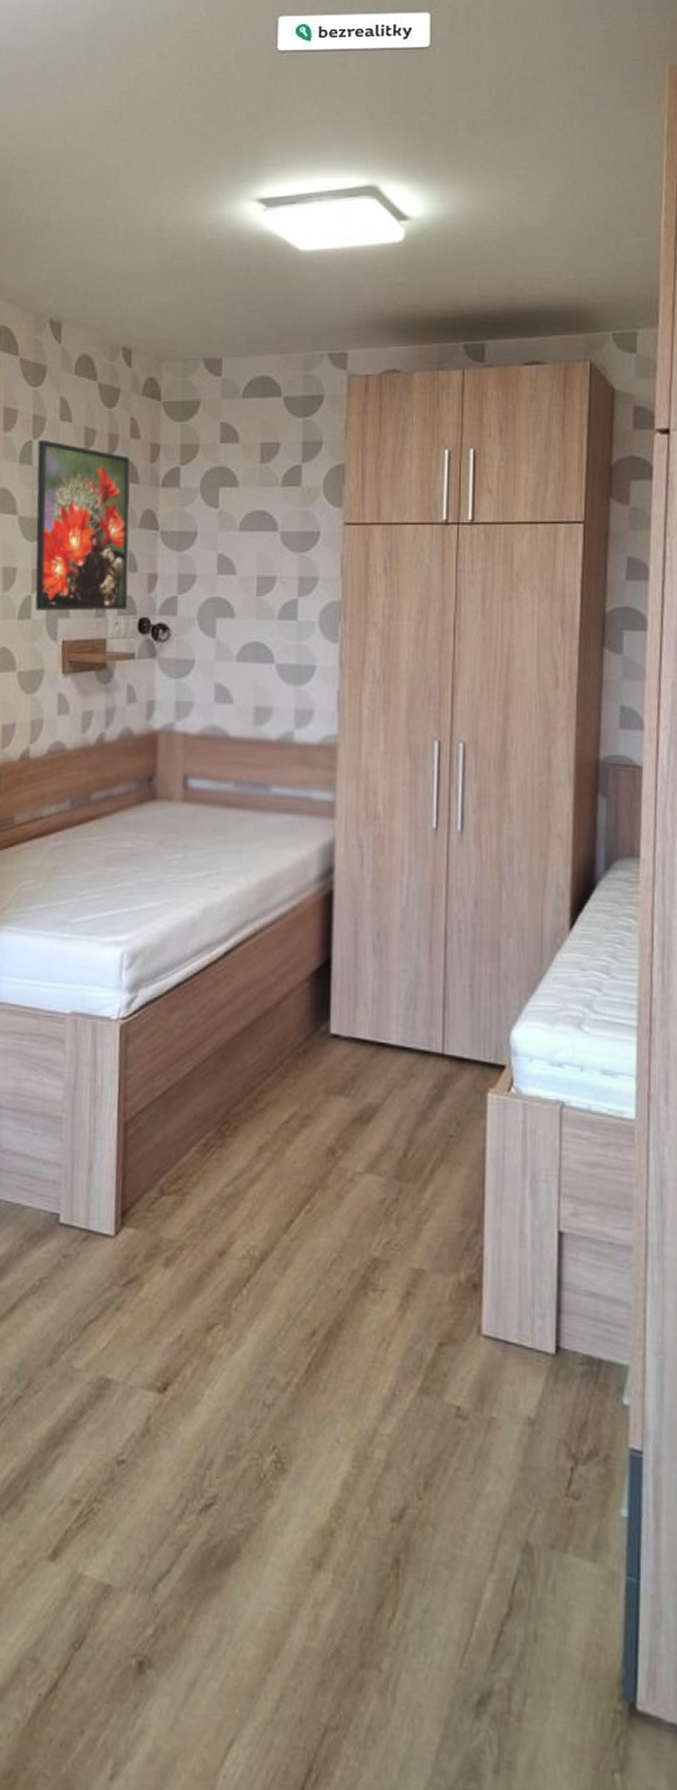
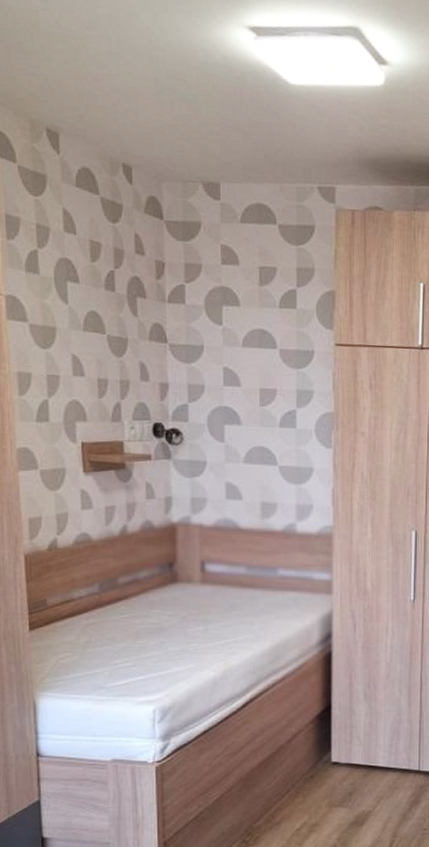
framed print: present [35,439,130,611] -> none [44,249,142,416]

